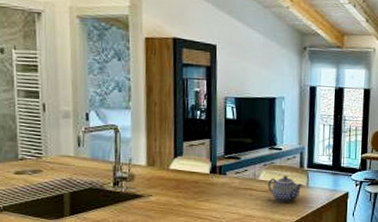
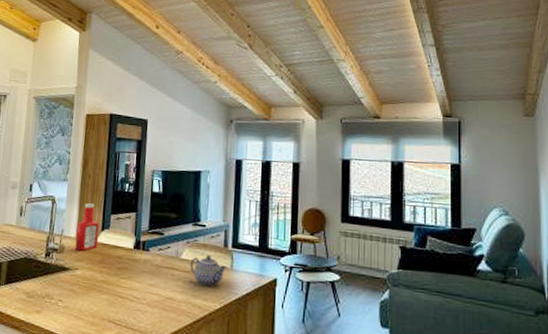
ketchup bottle: none [146,131,172,178] -> present [75,203,99,251]

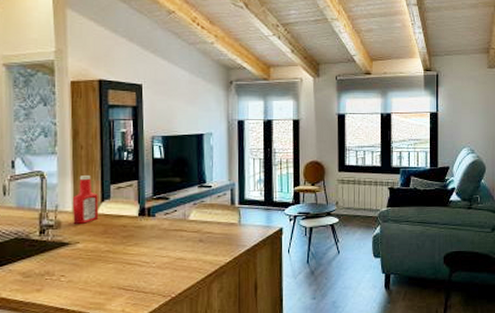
teapot: present [190,254,227,286] -> none [198,213,235,242]

